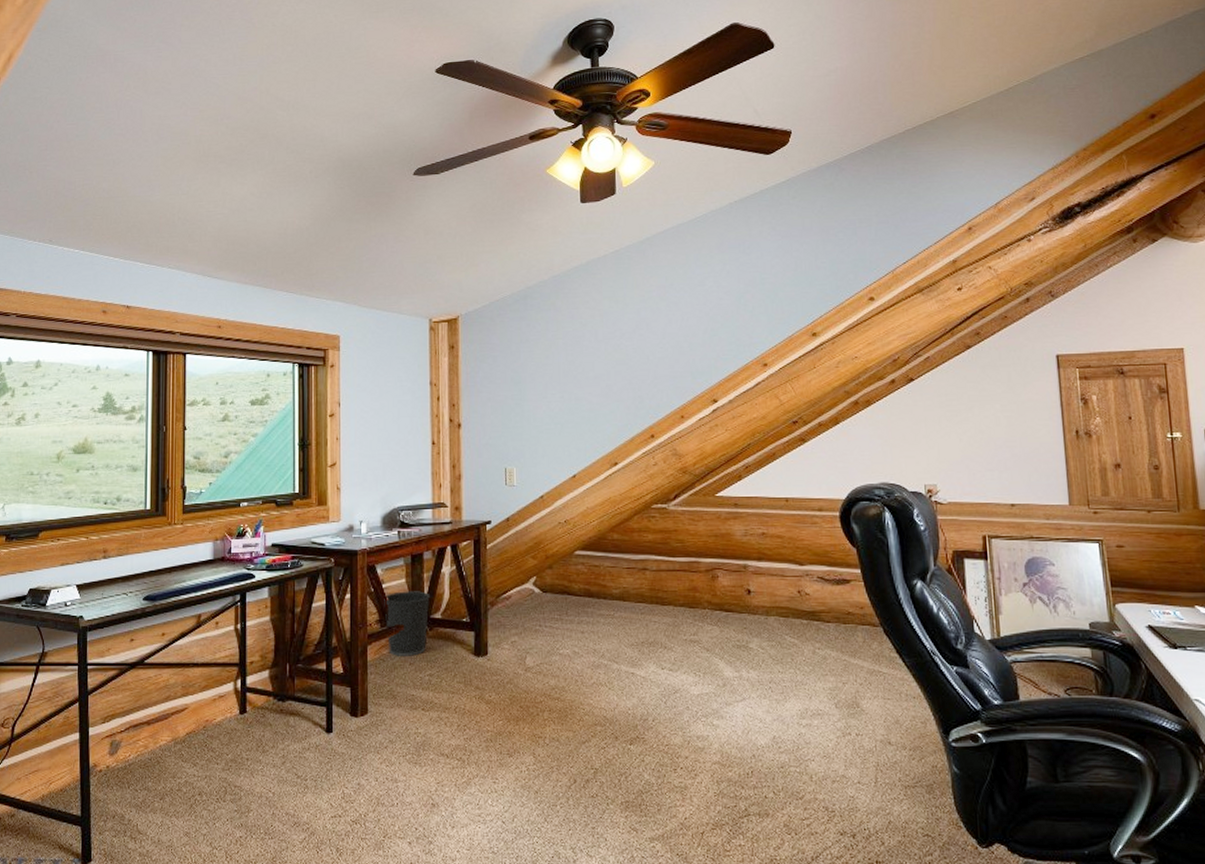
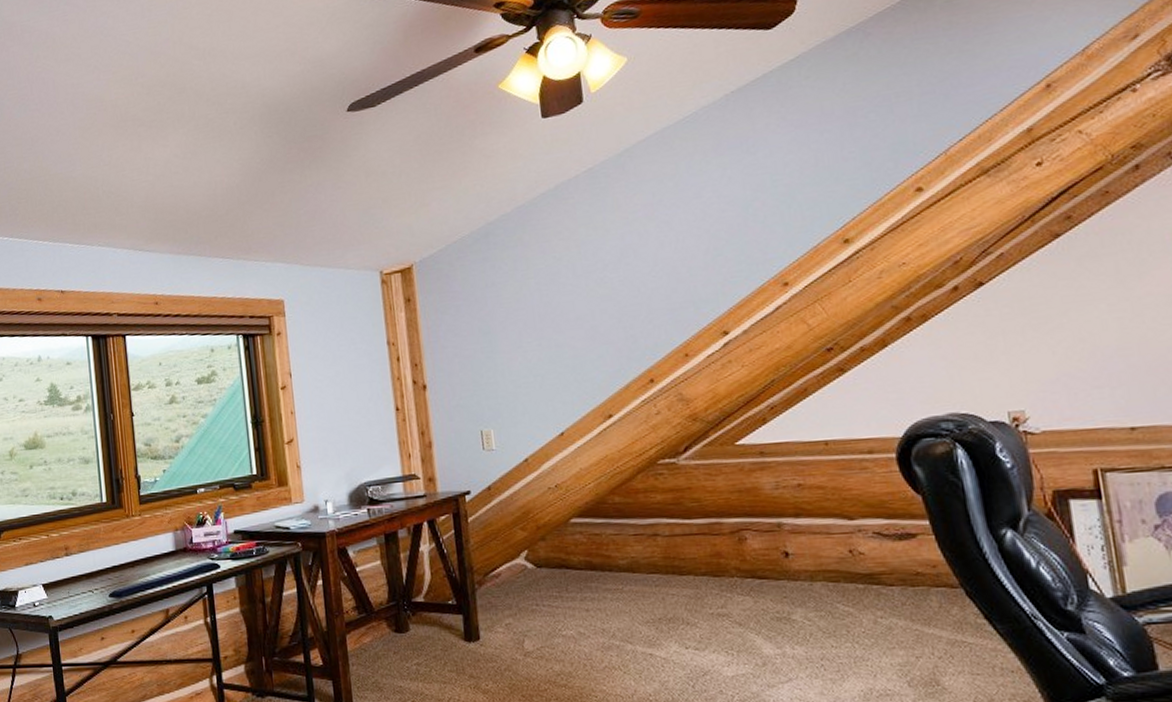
wastebasket: present [384,591,430,656] -> none [359,573,410,645]

